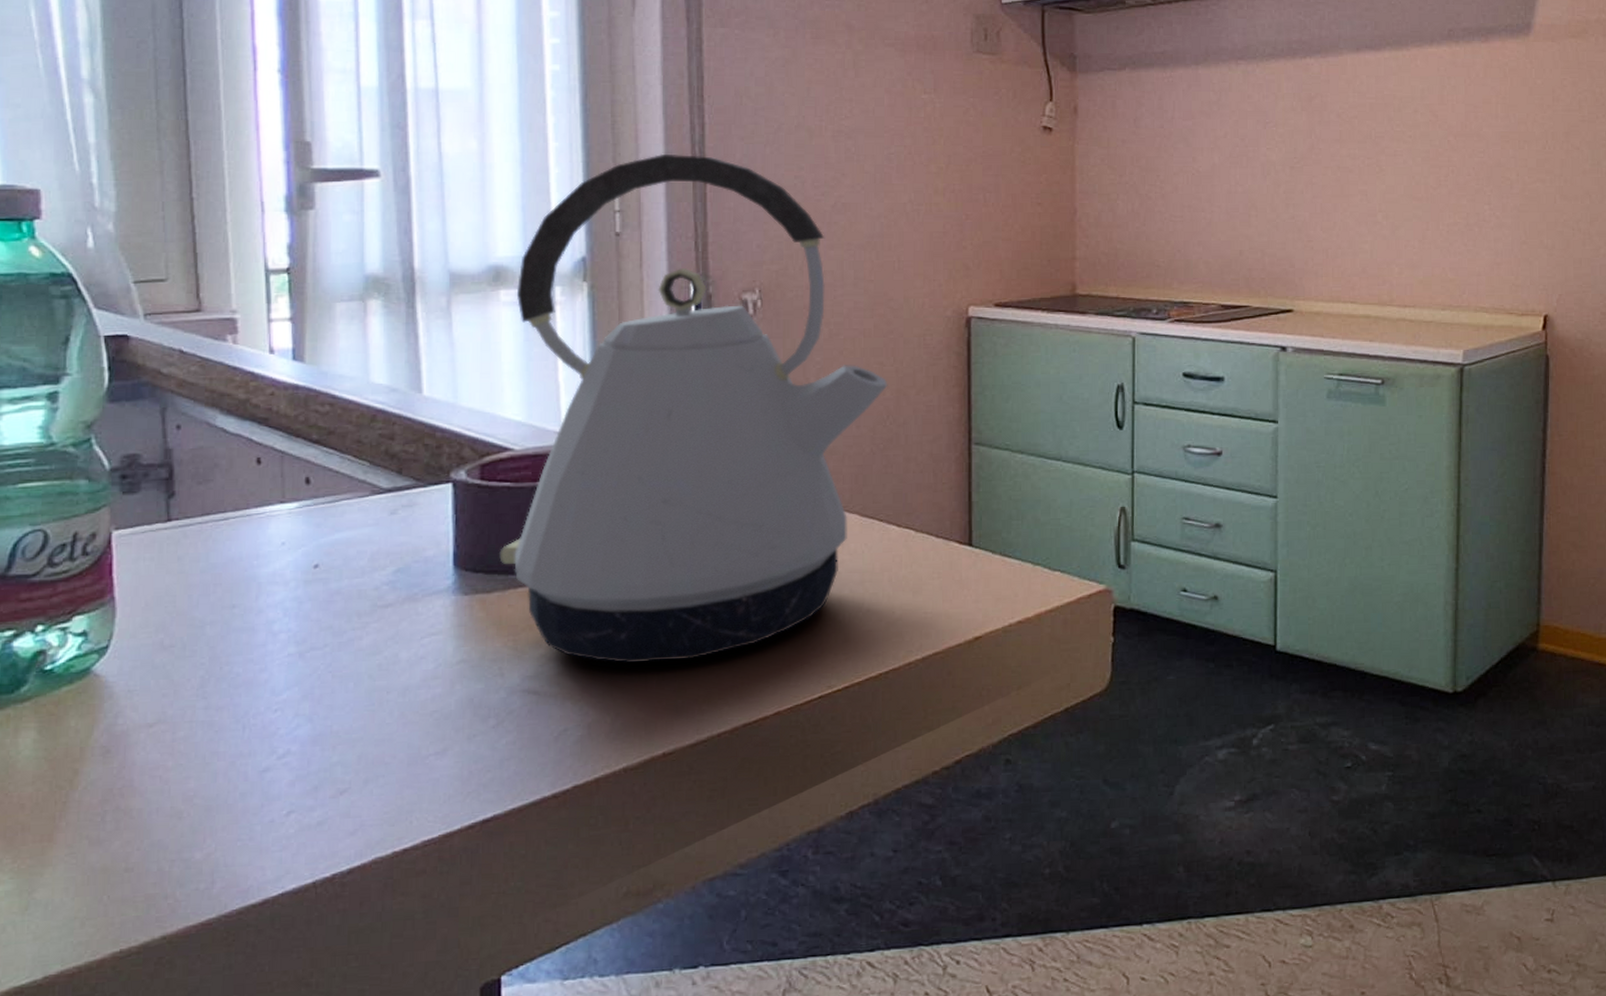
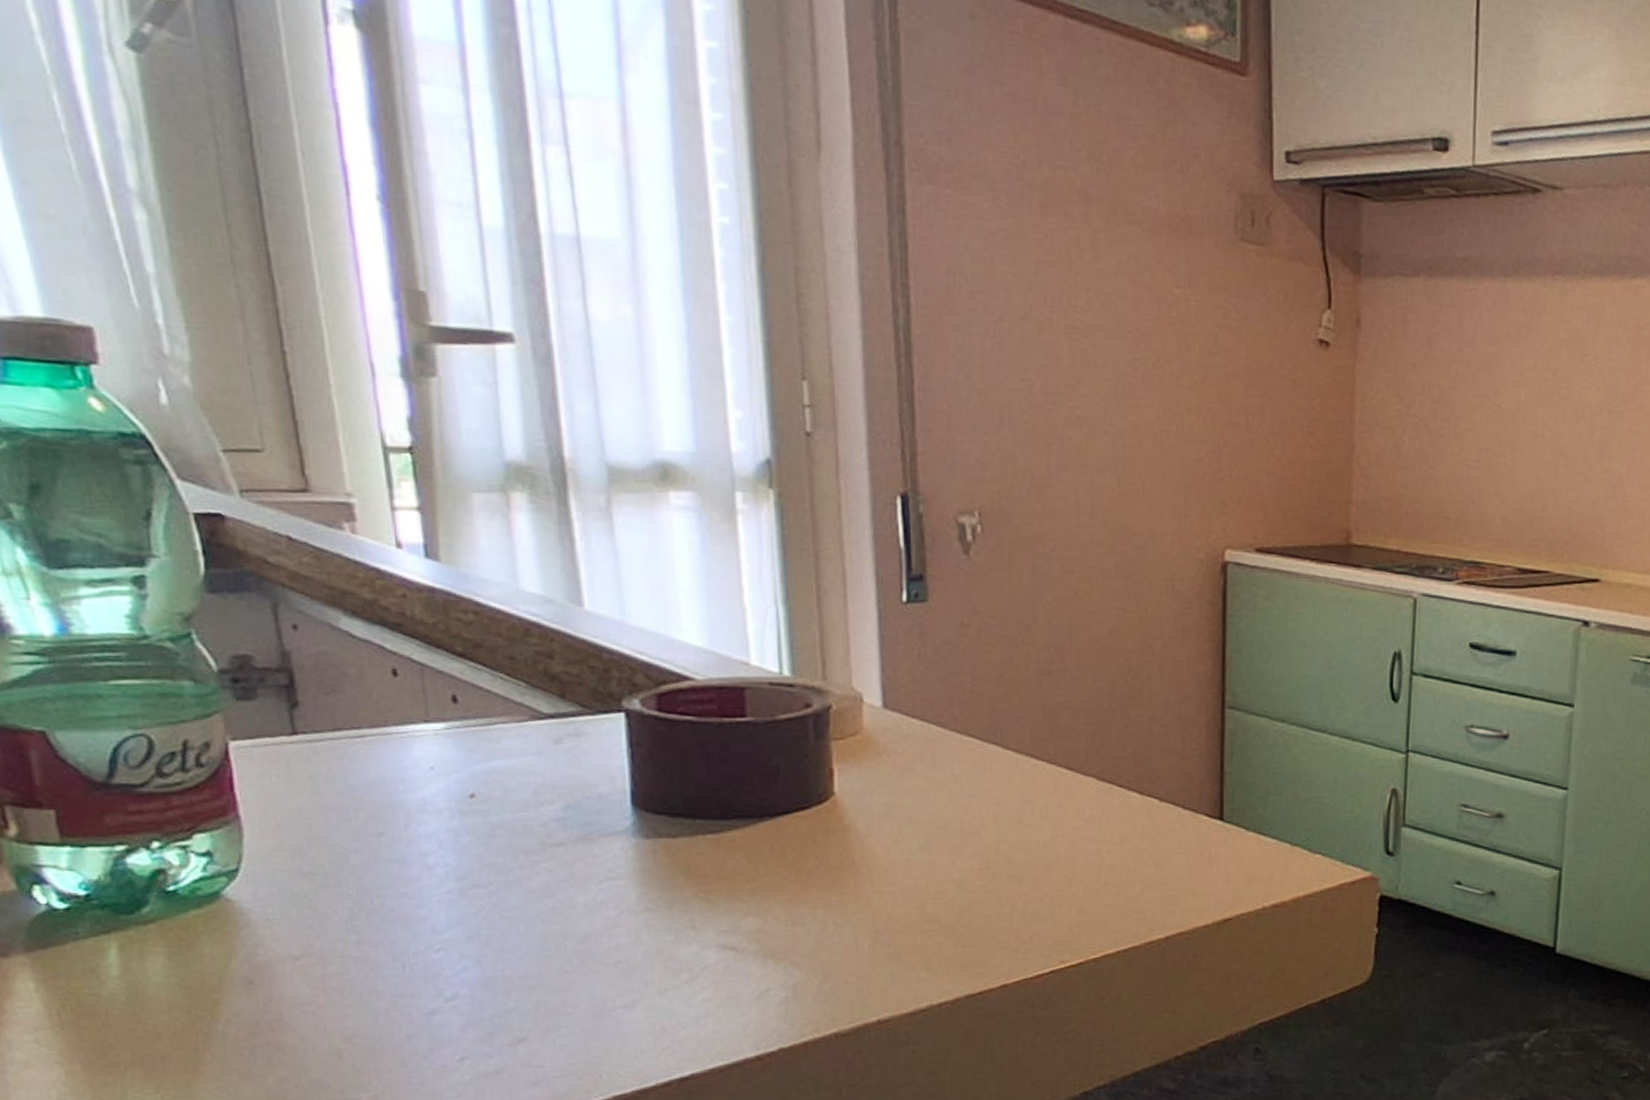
kettle: present [499,153,888,663] -> none [684,338,1130,925]

